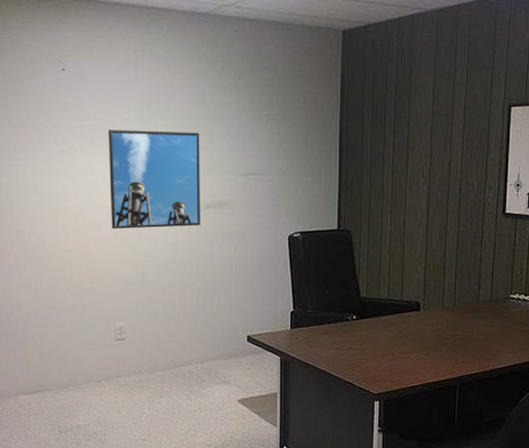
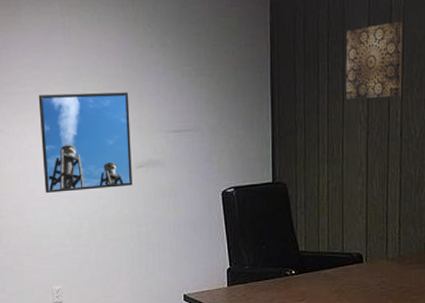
wall art: none [411,82,466,154] -> present [346,21,403,100]

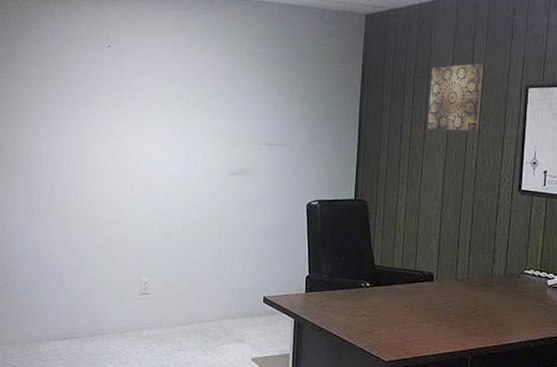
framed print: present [38,92,132,193] -> none [143,100,229,191]

